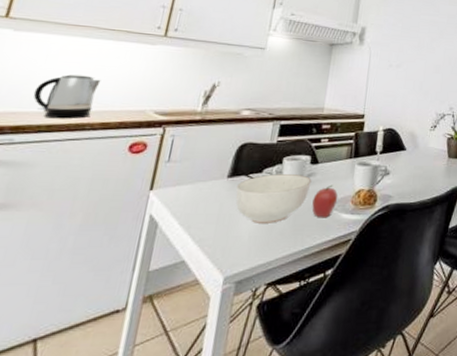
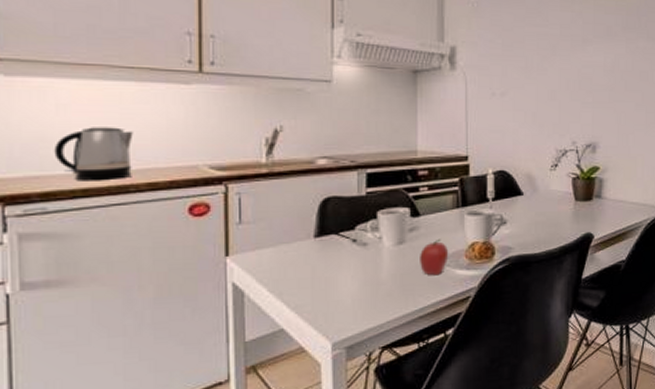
bowl: present [236,174,312,223] -> none [328,229,415,285]

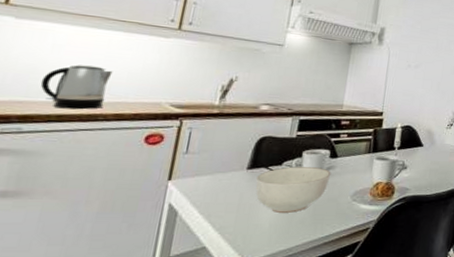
bowl: none [328,229,415,285] -> present [255,166,331,213]
fruit: present [420,238,449,276] -> none [331,177,357,208]

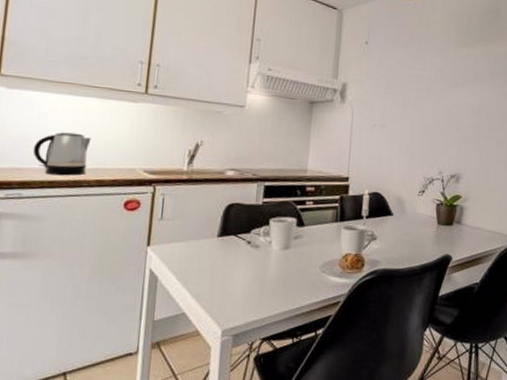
bowl: present [255,166,331,213] -> none [226,235,299,282]

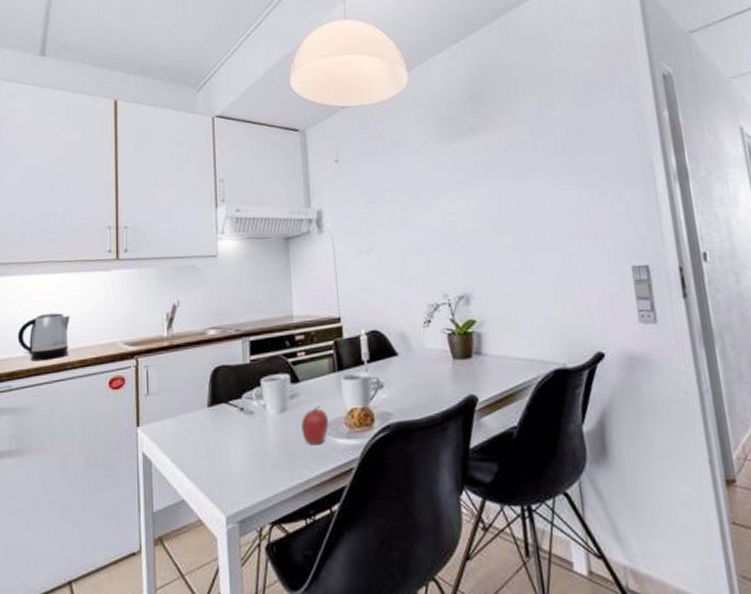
fruit: none [300,247,326,280] -> present [301,405,329,445]

